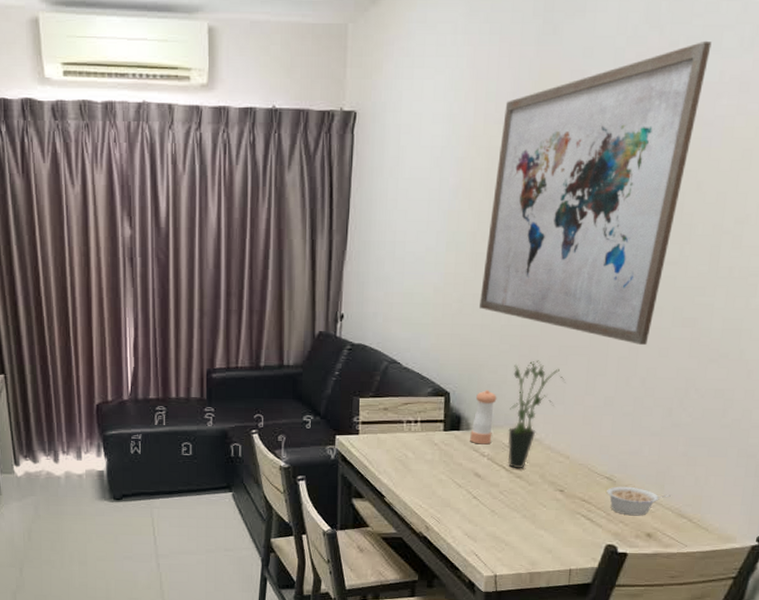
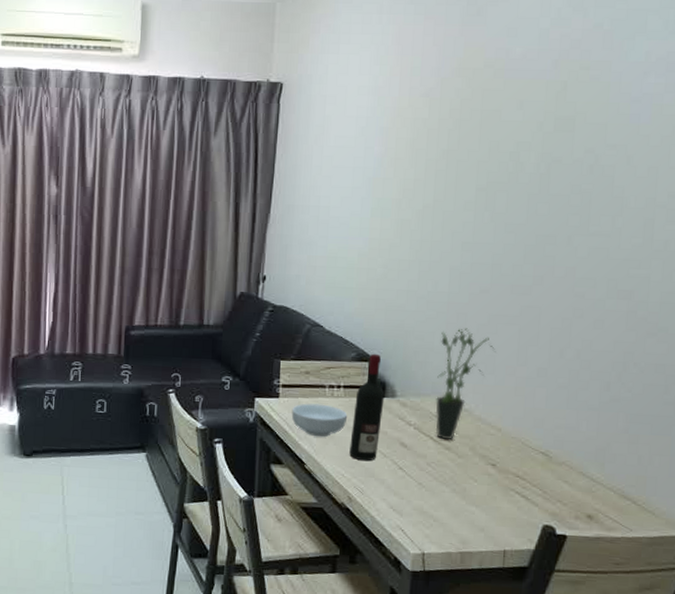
cereal bowl: none [371,439,425,471] -> present [291,403,348,437]
wine bottle: none [426,388,460,492] -> present [349,353,385,462]
pepper shaker: present [470,390,497,445] -> none [395,357,424,413]
wall art: present [480,40,712,345] -> none [405,23,636,316]
legume: present [606,486,671,516] -> none [542,462,612,496]

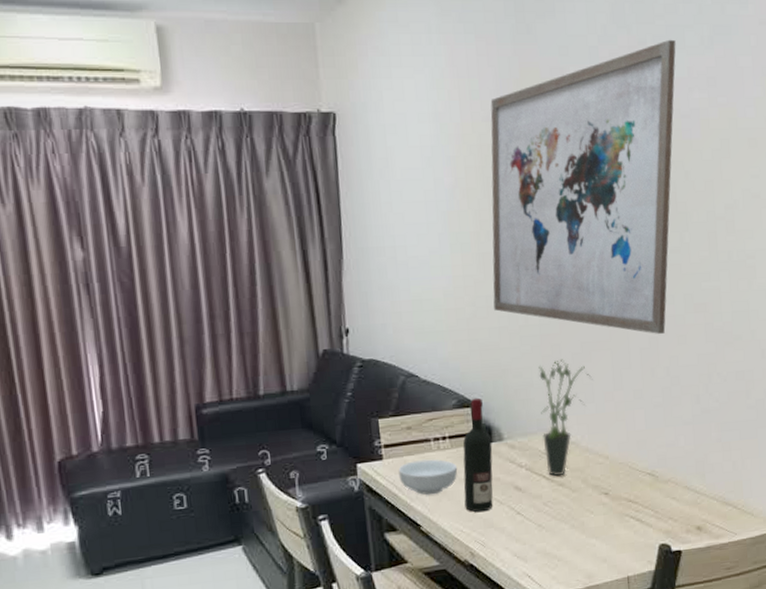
wall art: none [405,23,636,316] -> present [490,39,676,334]

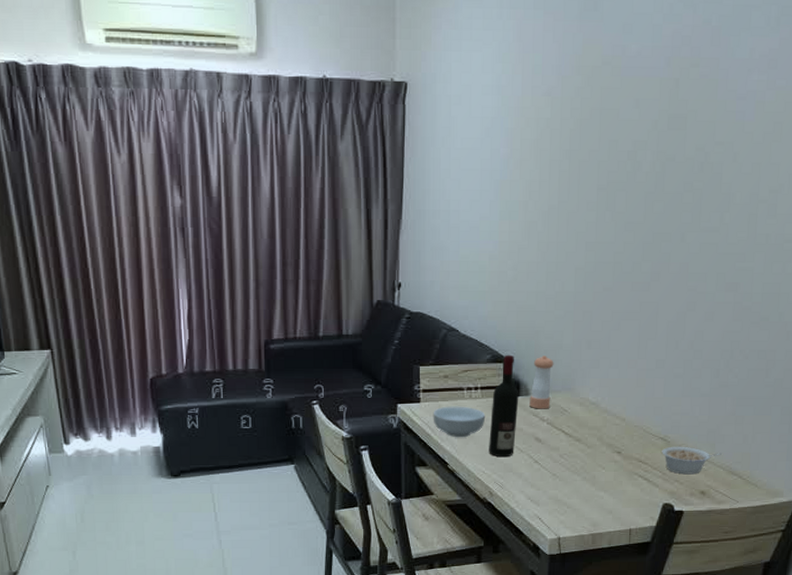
wall art: present [490,39,676,334] -> none [534,19,741,309]
pepper shaker: none [504,395,527,455] -> present [529,356,554,409]
potted plant: present [538,359,593,476] -> none [566,325,619,431]
legume: none [651,480,713,511] -> present [662,446,722,475]

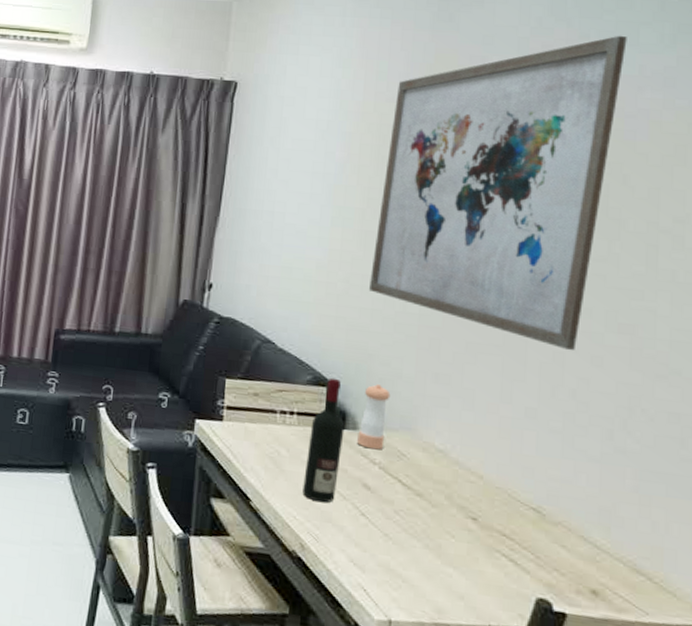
cereal bowl: present [433,406,486,438] -> none [236,429,302,471]
wall art: none [534,19,741,309] -> present [369,35,627,350]
legume: present [662,446,722,475] -> none [534,521,620,565]

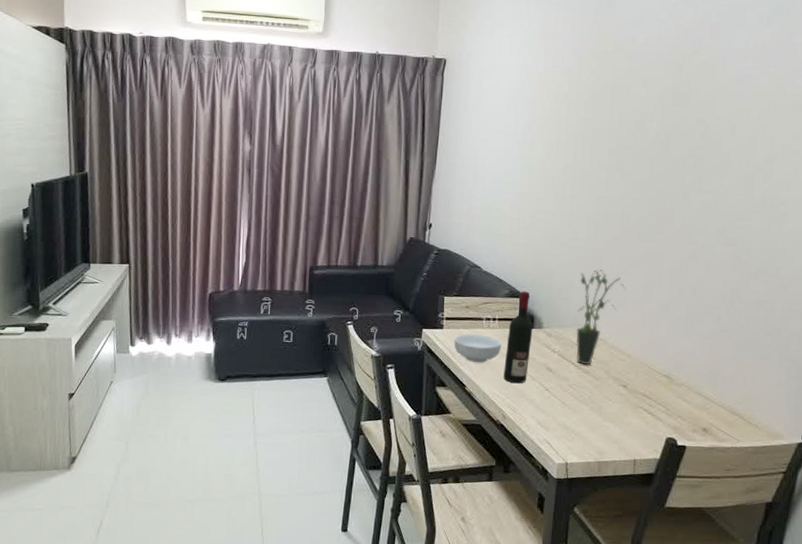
cereal bowl: none [236,429,302,471] -> present [454,333,502,363]
pepper shaker: present [357,384,391,450] -> none [542,294,566,342]
wall art: present [369,35,627,350] -> none [550,17,737,260]
potted plant: none [404,355,476,484] -> present [576,269,626,364]

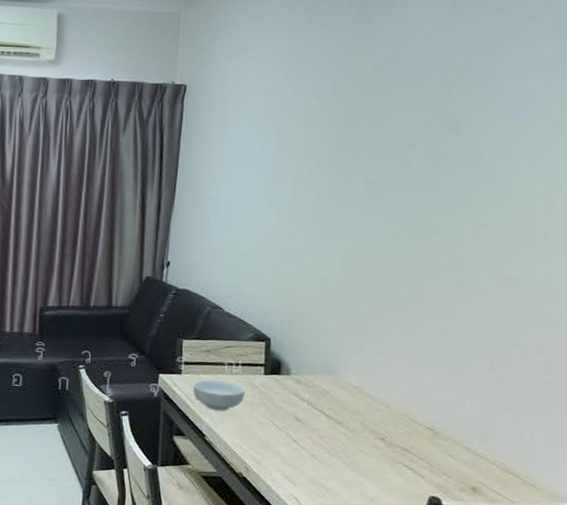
wine bottle: present [503,291,533,384] -> none [247,334,280,434]
potted plant: present [576,269,626,364] -> none [327,311,385,415]

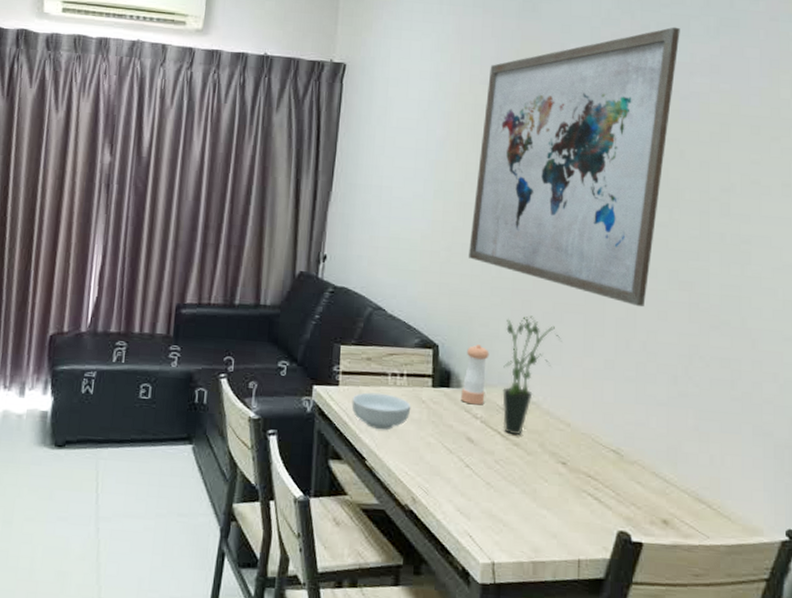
pepper shaker: none [290,337,317,390] -> present [461,344,490,405]
wall art: none [299,29,517,301] -> present [469,27,680,306]
potted plant: none [327,311,385,415] -> present [502,316,562,435]

